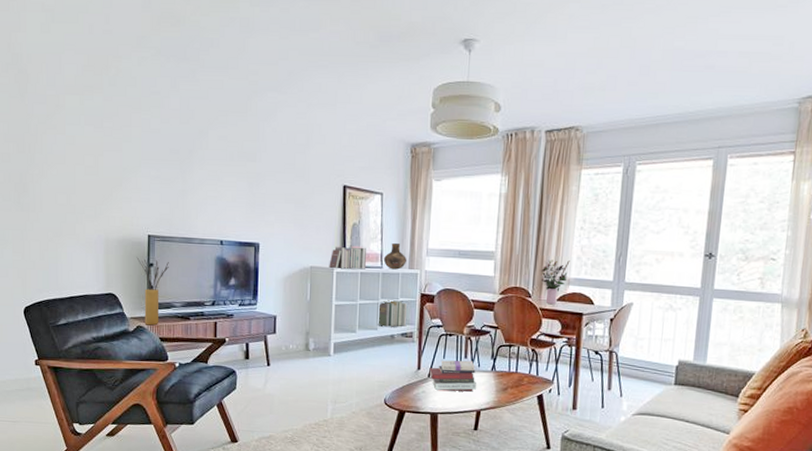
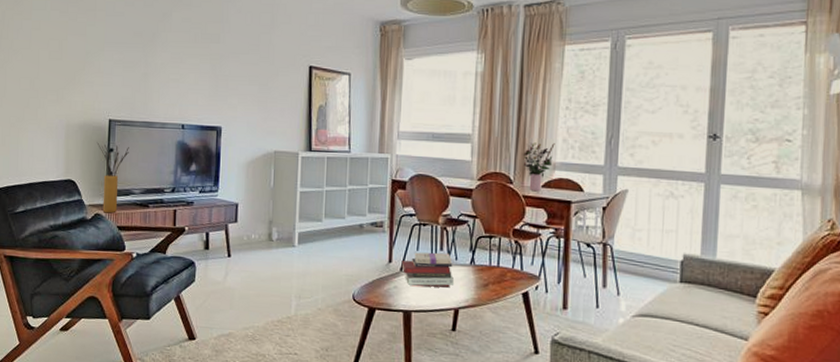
books: present [329,247,367,269] -> none [294,130,334,154]
books: present [376,300,407,327] -> none [344,187,377,216]
vase: present [384,243,406,270] -> none [352,126,376,154]

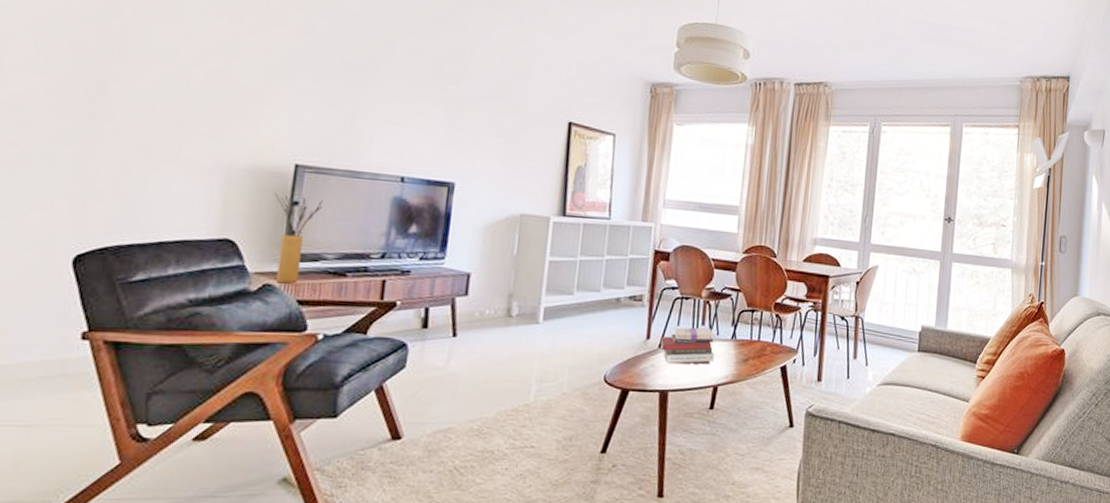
bouquet: present [523,142,555,192] -> none [787,217,817,266]

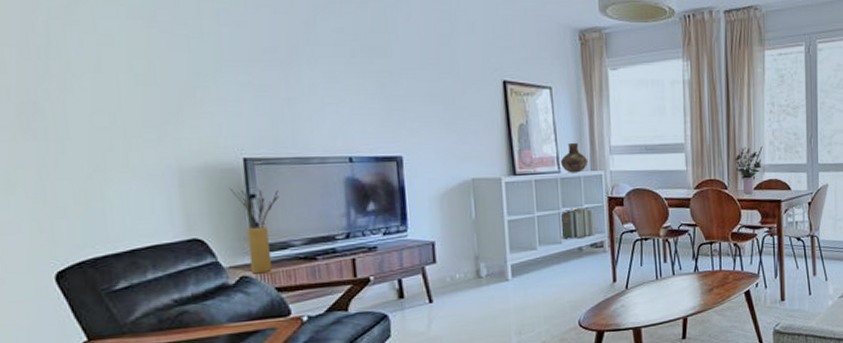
books: none [599,257,637,289] -> present [558,207,594,239]
vase: none [612,191,640,222] -> present [561,143,587,173]
books: present [660,327,715,364] -> none [626,264,681,302]
bouquet: none [787,217,817,266] -> present [735,146,763,195]

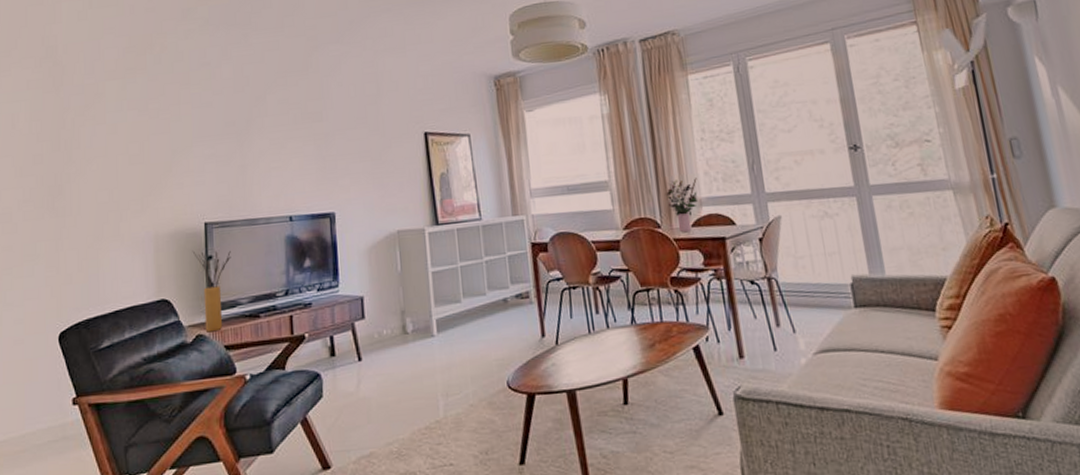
books: present [558,207,594,239] -> none [481,255,519,290]
vase: present [561,143,587,173] -> none [482,188,508,220]

